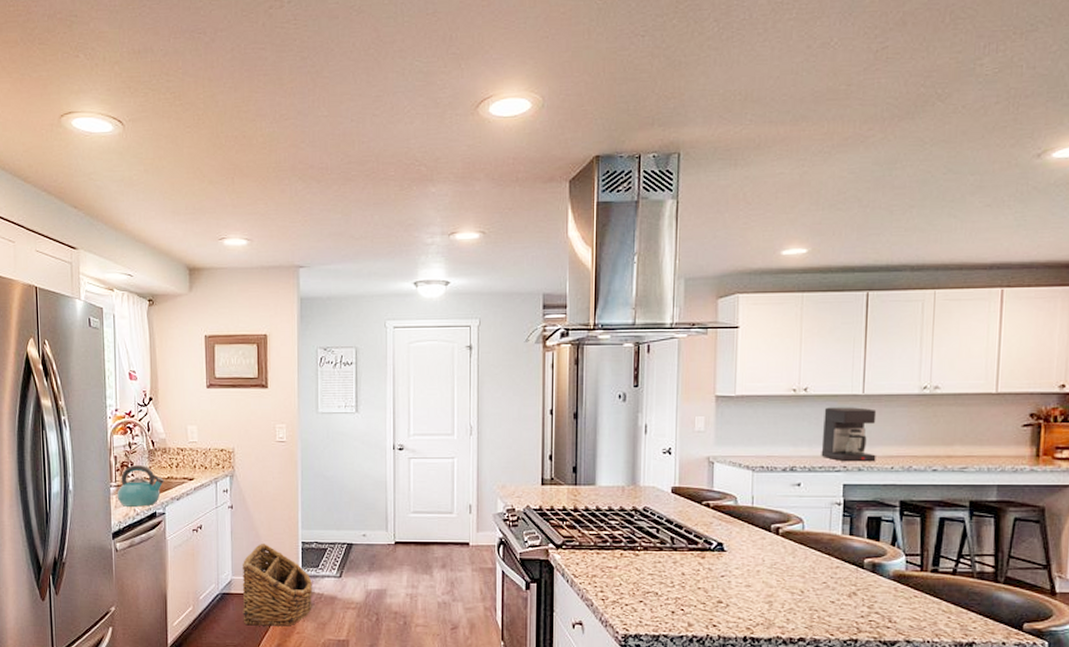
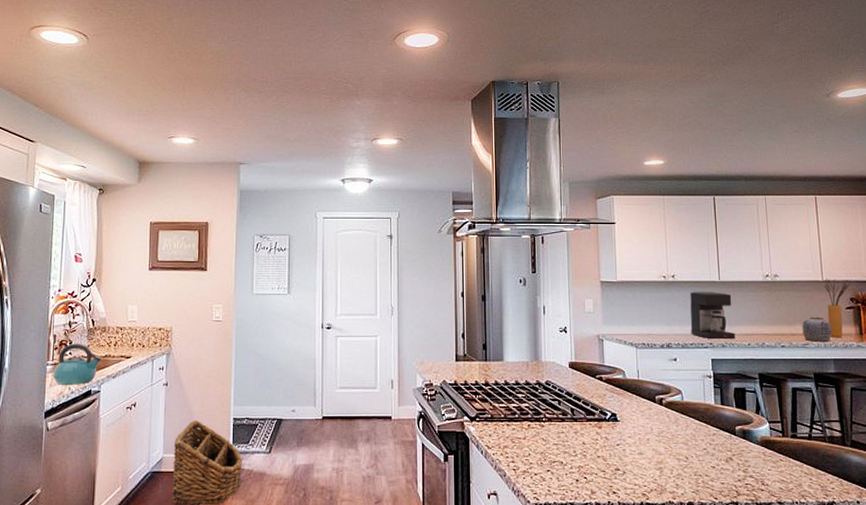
decorative jar: none [962,436,1001,465] -> present [802,317,833,342]
vase: none [997,391,1036,461] -> present [824,279,852,338]

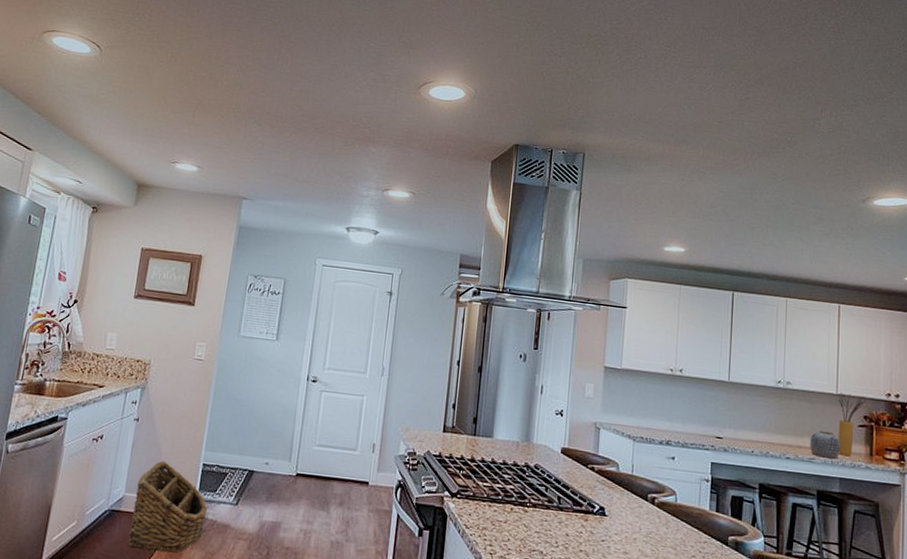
kettle: present [52,343,101,385] -> none [19,364,73,409]
coffee maker: present [690,292,736,340] -> none [693,389,740,445]

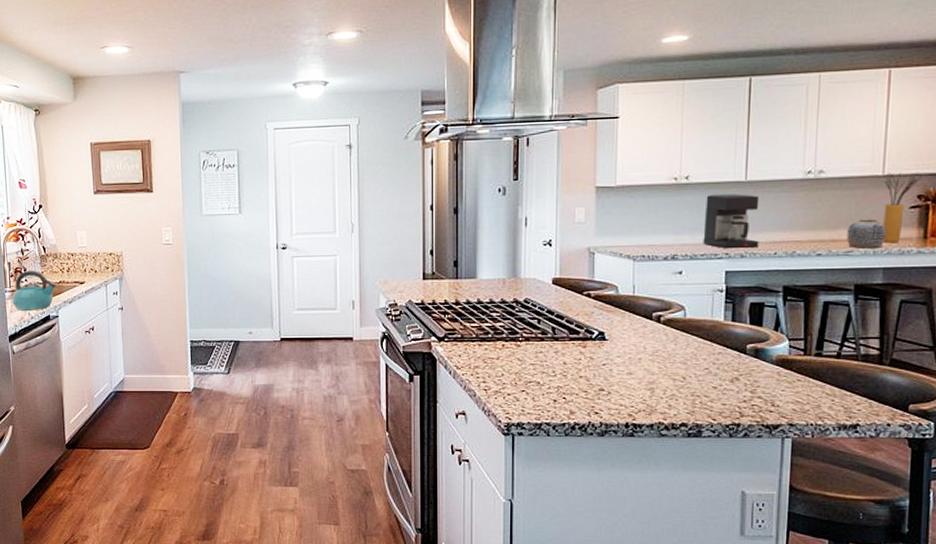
kettle: none [19,364,73,409] -> present [11,270,56,311]
basket: present [128,461,207,553] -> none [133,343,202,422]
coffee maker: none [693,389,740,445] -> present [703,194,760,249]

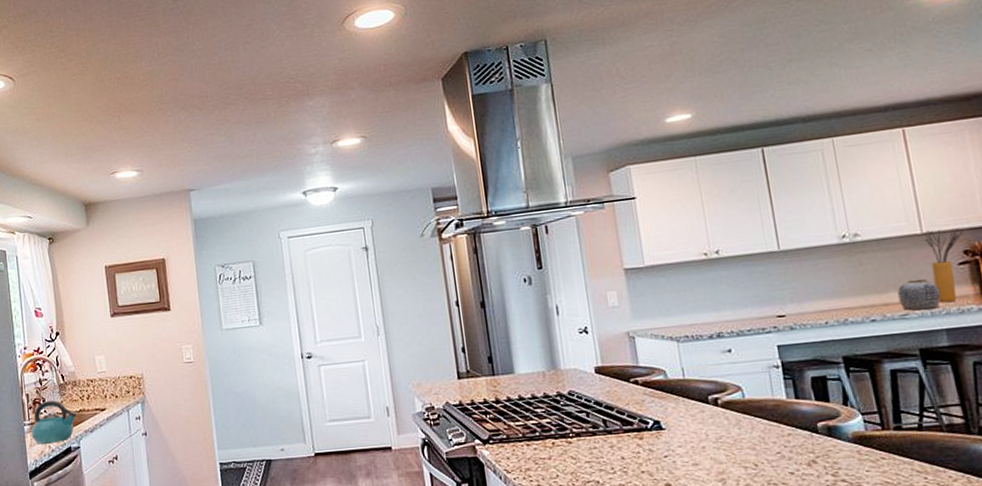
coffee maker: present [703,194,760,249] -> none [741,264,807,323]

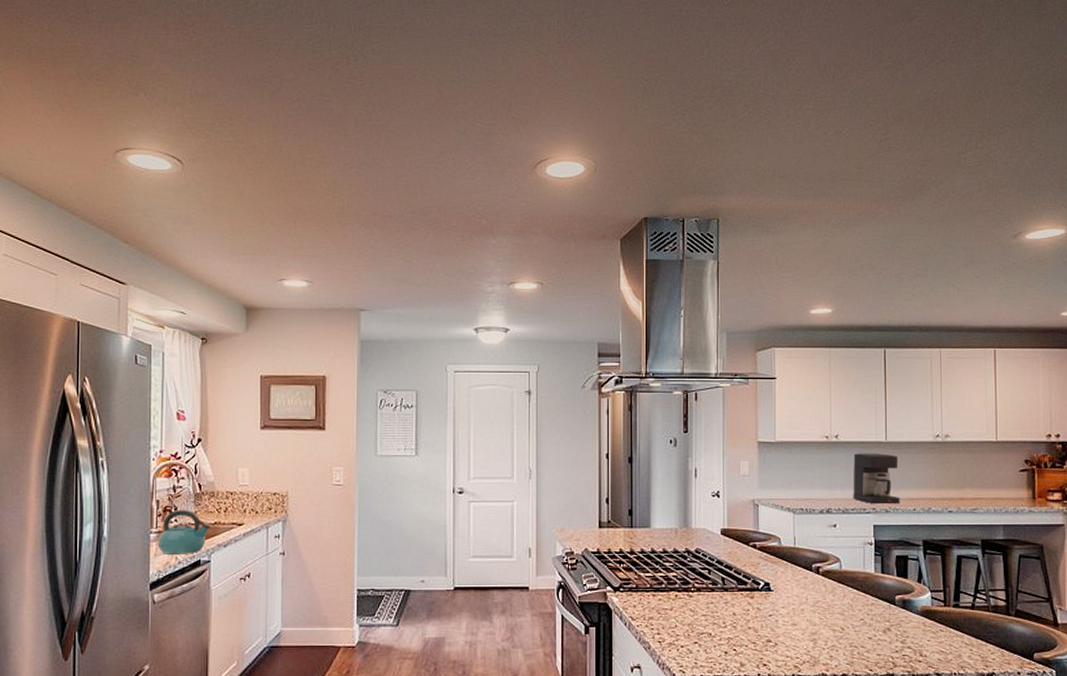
coffee maker: none [741,264,807,323] -> present [853,453,900,504]
decorative jar: present [897,278,942,311] -> none [972,480,1004,507]
vase: present [925,228,965,303] -> none [998,439,1028,503]

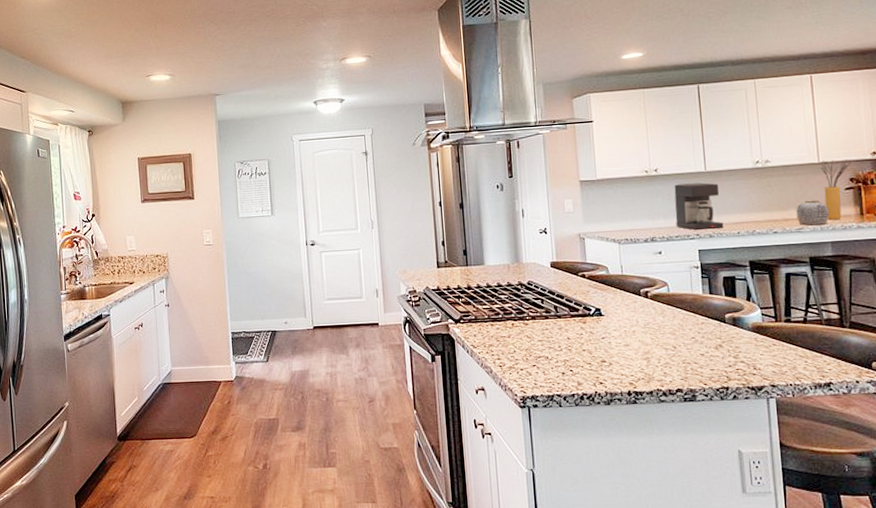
kettle: present [157,509,210,554] -> none [67,273,108,311]
decorative jar: none [972,480,1004,507] -> present [796,200,830,226]
vase: none [998,439,1028,503] -> present [821,160,852,220]

